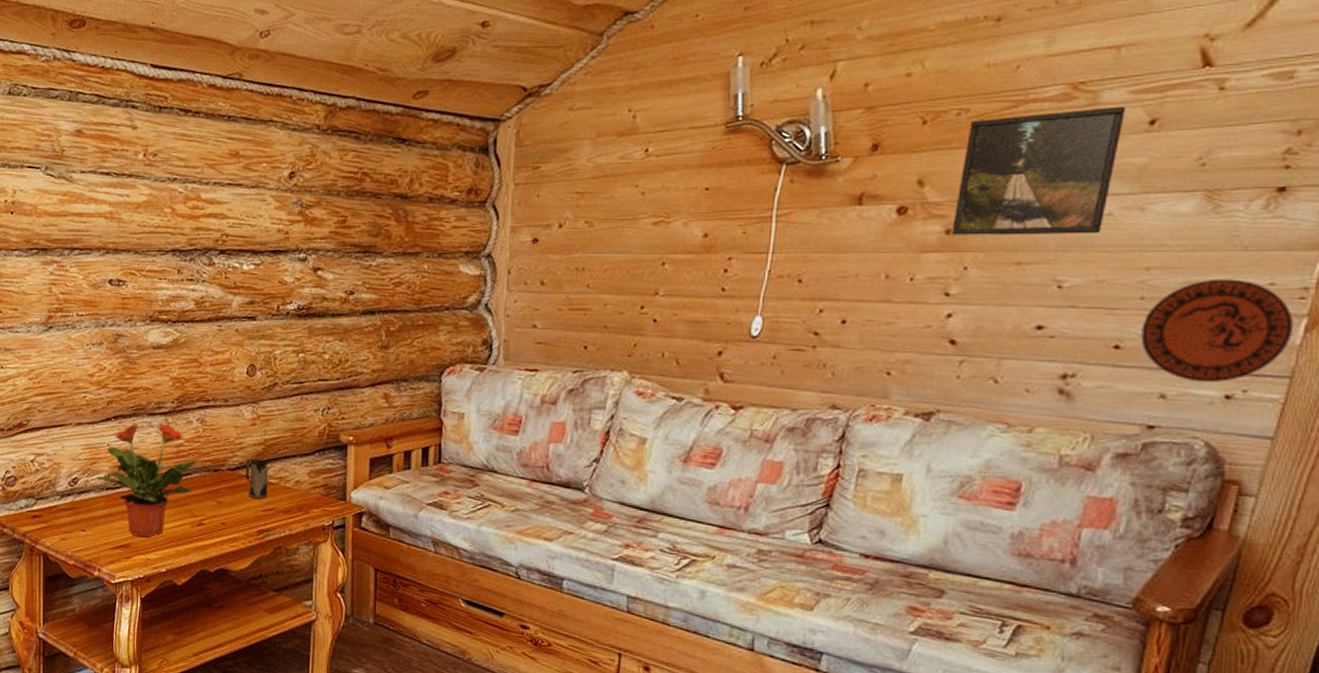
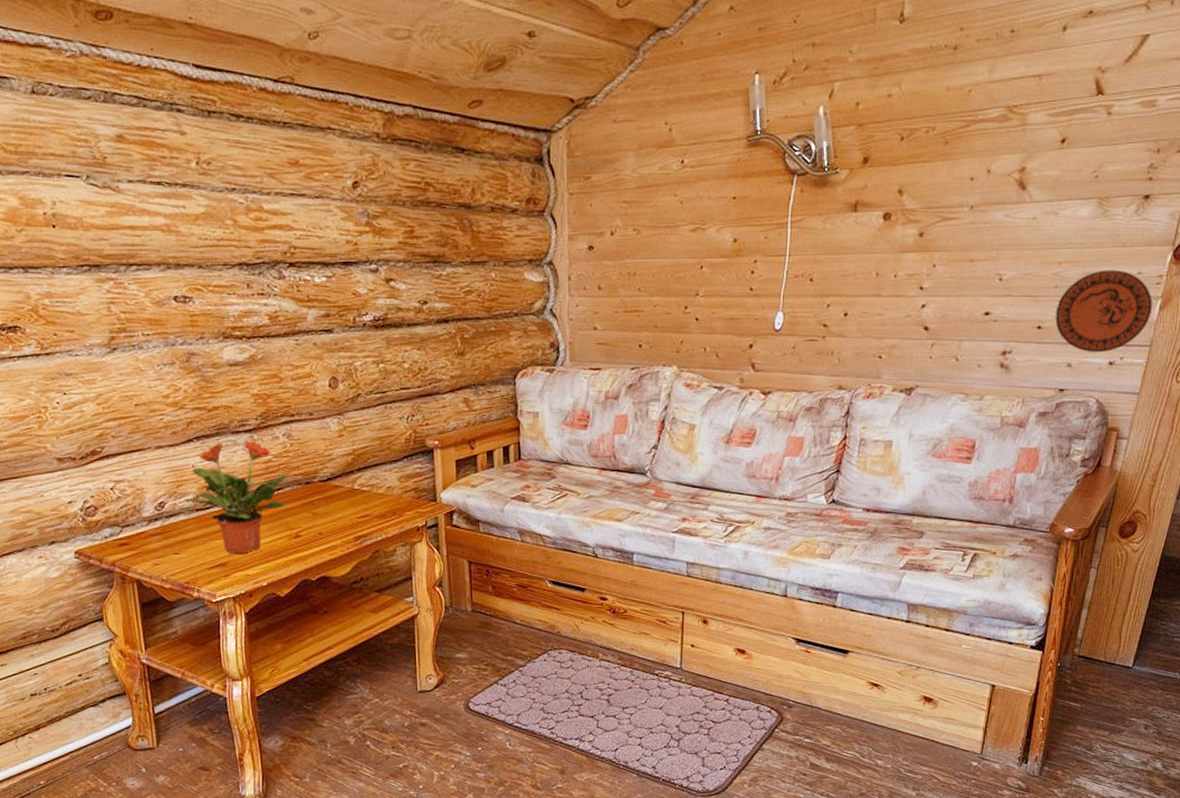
mug: present [245,458,269,499] -> none [336,469,361,506]
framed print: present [952,106,1126,235] -> none [924,127,1045,237]

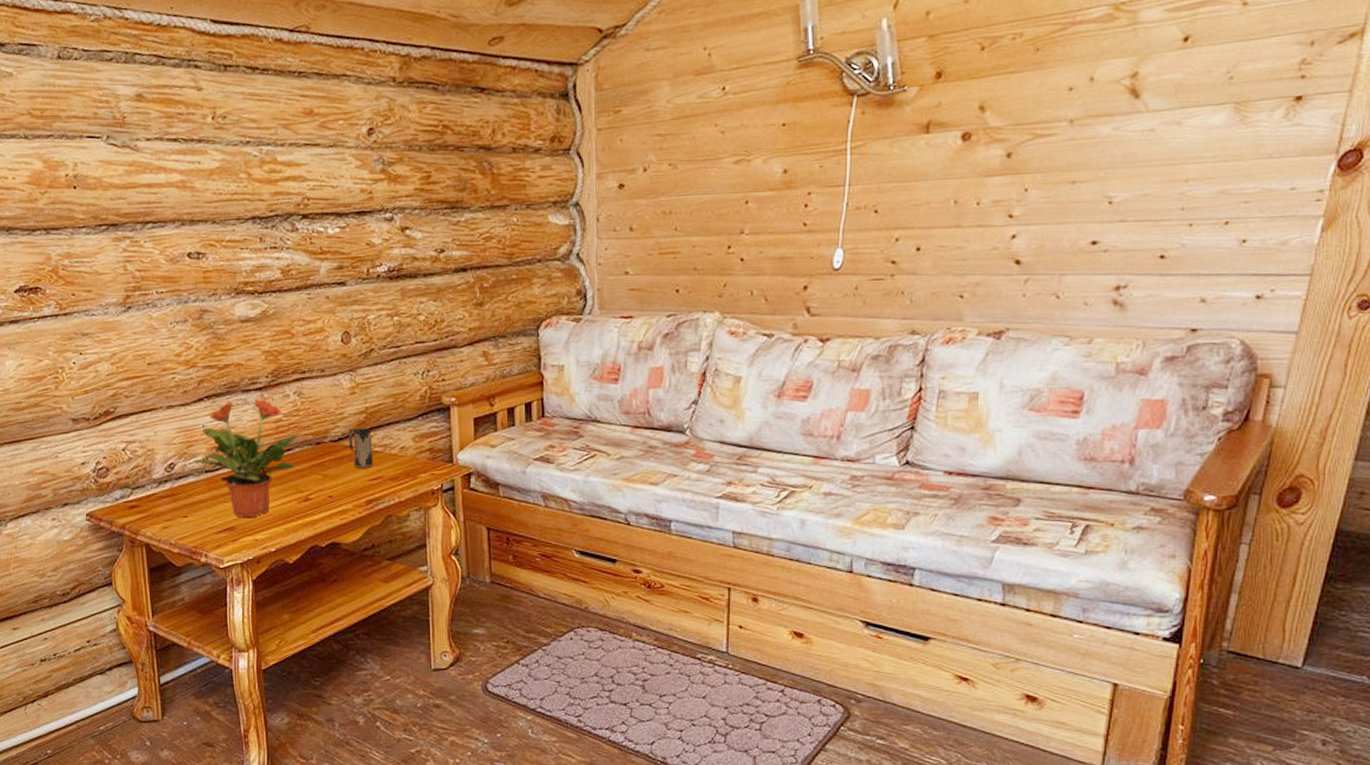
mug: none [336,469,361,506] -> present [348,428,373,468]
decorative plate: present [1055,270,1153,353] -> none [1182,185,1311,285]

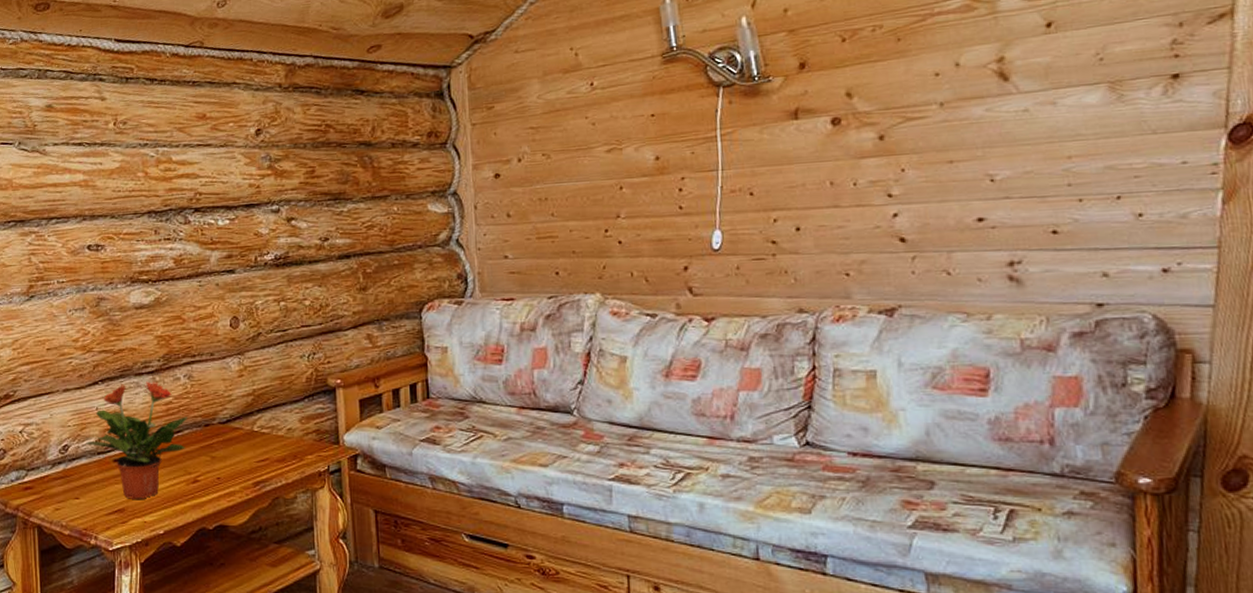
mug: present [348,428,373,468] -> none [236,410,261,450]

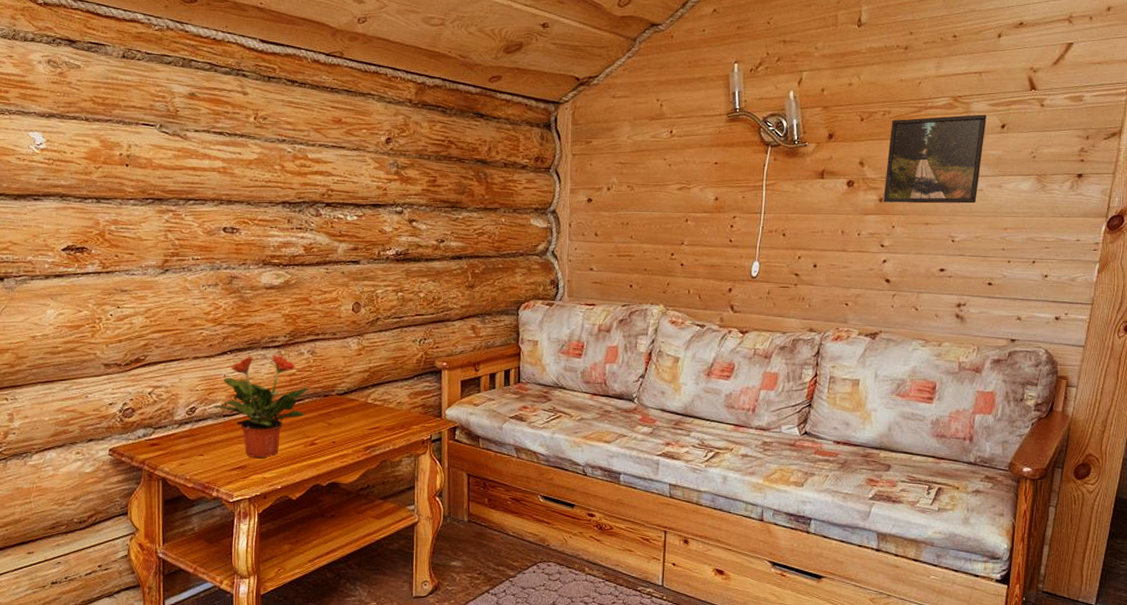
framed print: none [884,12,1024,141] -> present [883,114,987,204]

